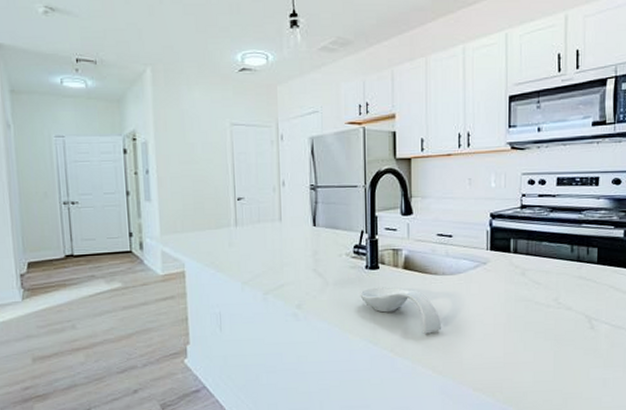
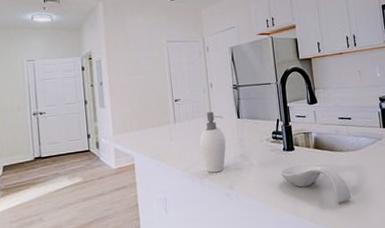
soap dispenser: none [265,215,297,289] -> present [200,111,226,173]

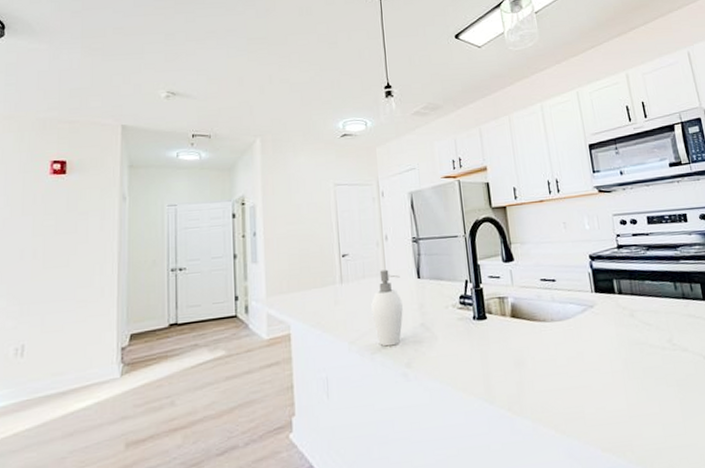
spoon rest: present [281,164,352,203] -> none [470,337,559,388]

